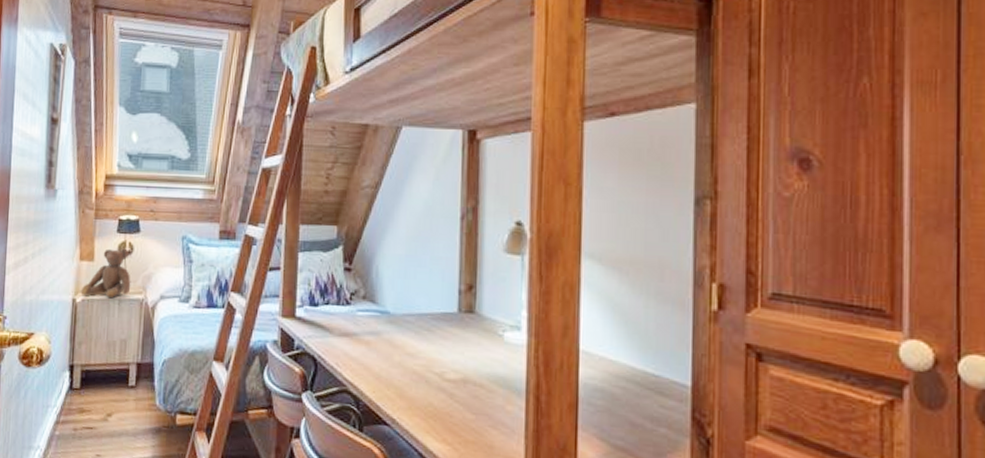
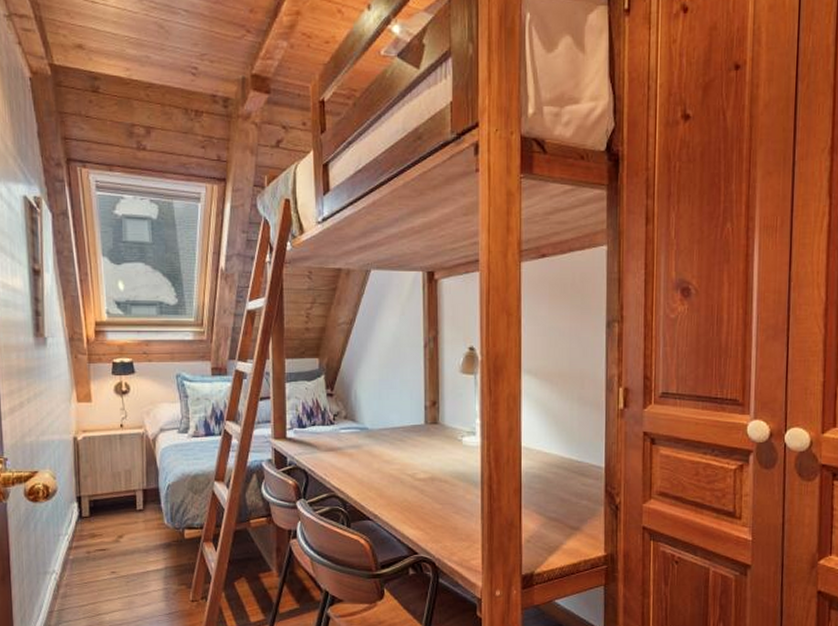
teddy bear: present [81,248,131,299] -> none [81,389,131,435]

